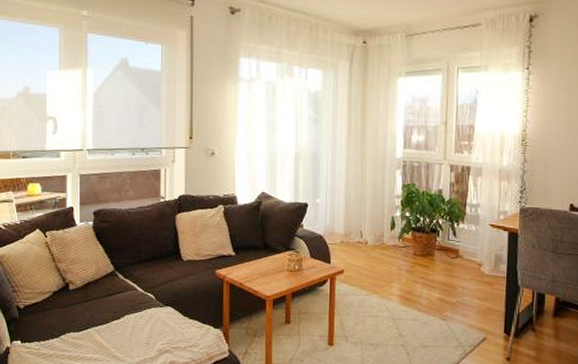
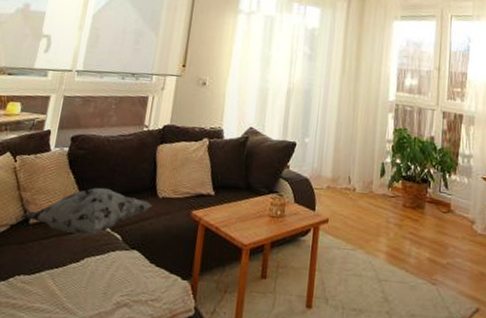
decorative pillow: none [60,255,179,297] -> present [20,188,153,236]

